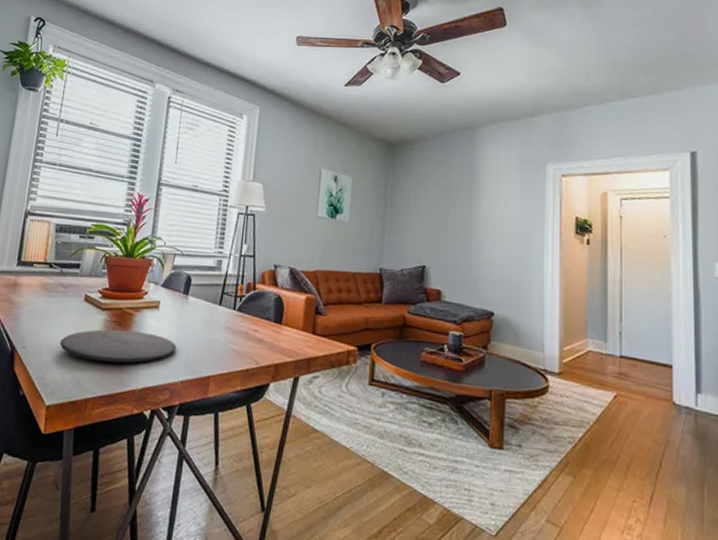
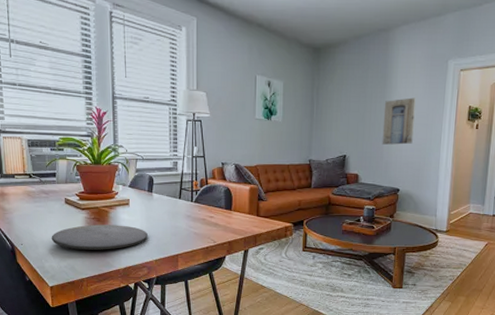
wall art: none [469,203,509,258] -> present [382,97,416,145]

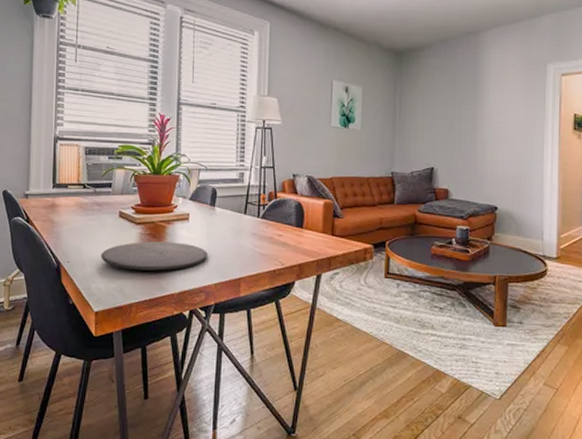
wall art: present [382,97,416,145] -> none [475,104,512,157]

